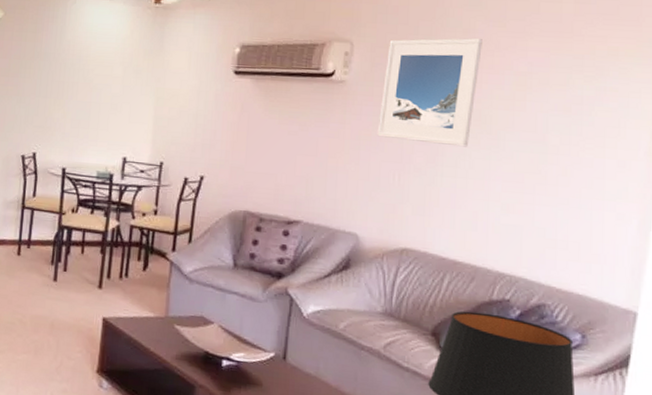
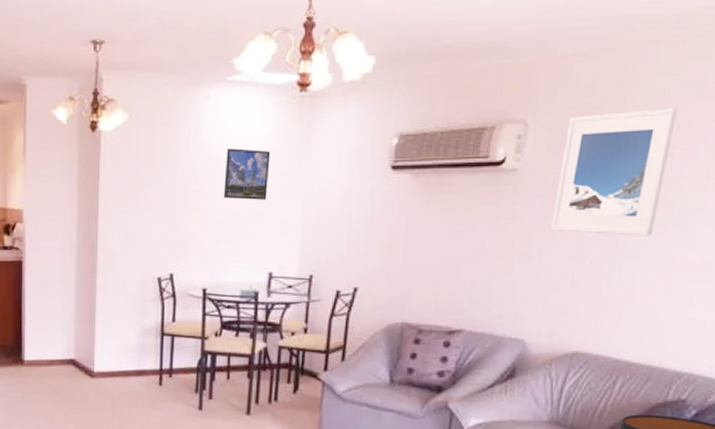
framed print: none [84,47,128,93] -> present [223,148,271,200]

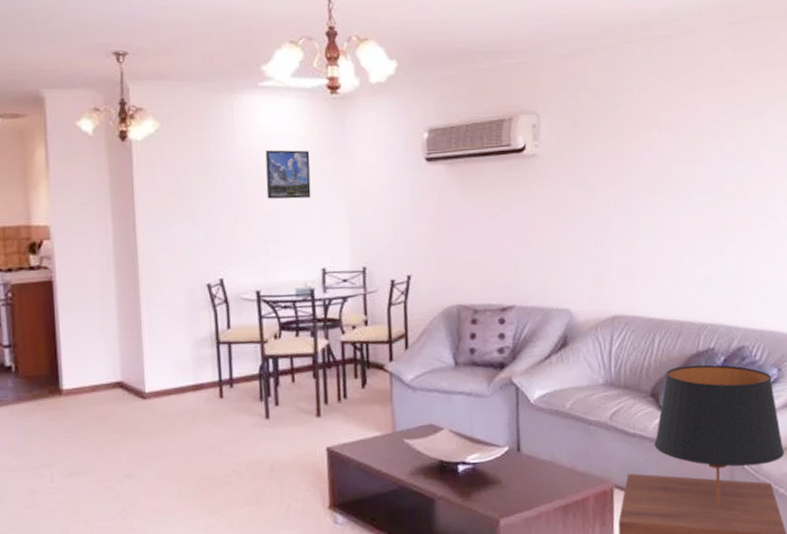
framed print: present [550,108,677,236] -> none [573,96,659,207]

